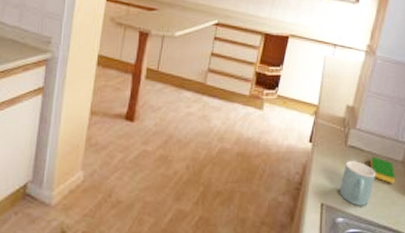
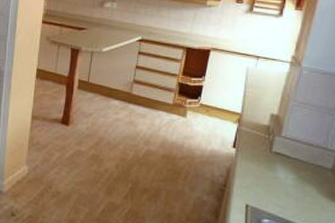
mug: present [339,161,376,206] -> none [264,166,304,210]
dish sponge: present [369,156,396,183] -> none [296,163,325,190]

